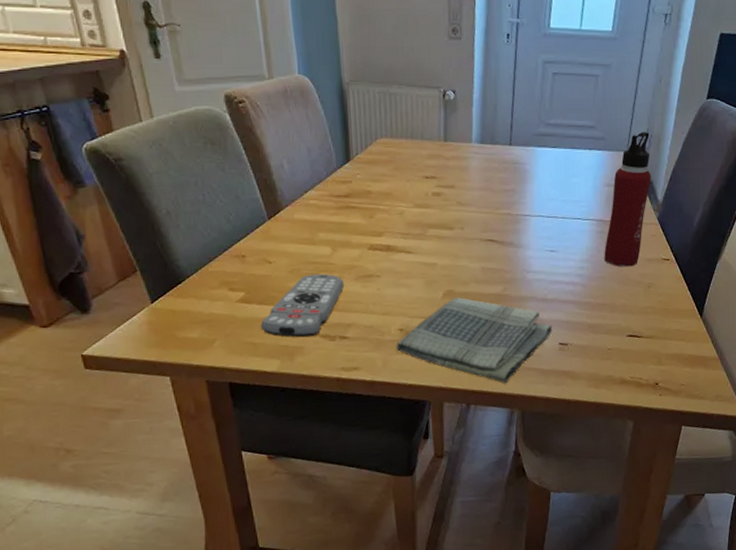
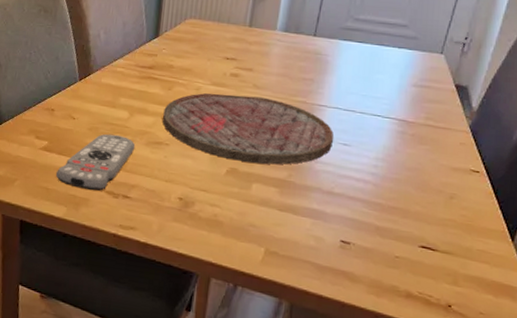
cutting board: none [369,214,542,282] -> present [162,93,334,165]
dish towel: present [396,297,553,384] -> none [173,176,336,272]
water bottle: present [604,131,651,267] -> none [402,34,470,173]

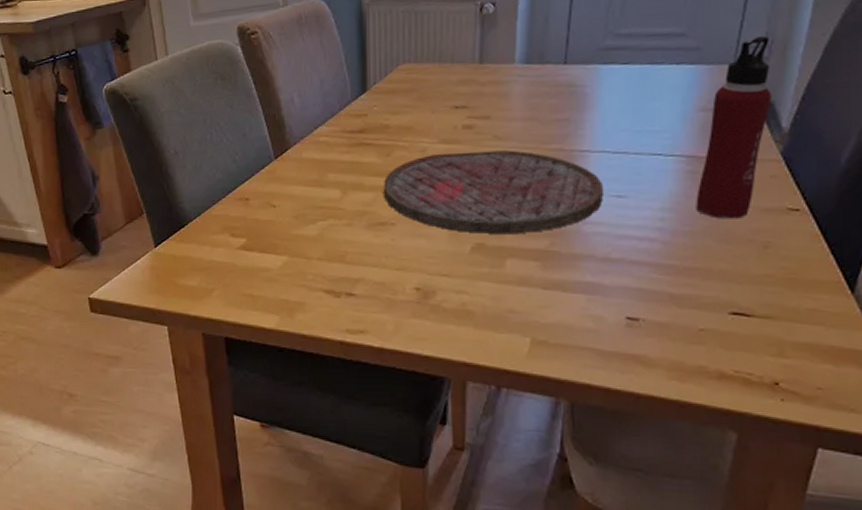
remote control: present [55,134,136,191] -> none [260,219,354,292]
water bottle: none [402,34,470,173] -> present [696,35,772,219]

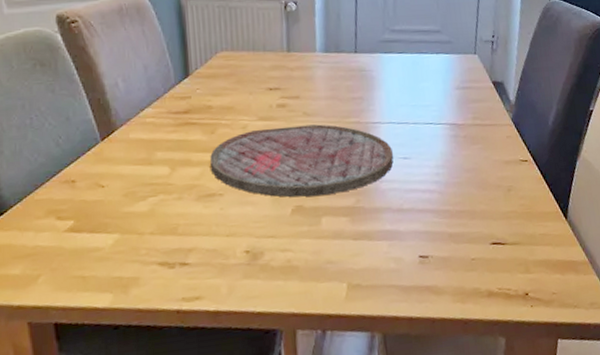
water bottle: present [696,35,772,219] -> none [459,33,502,171]

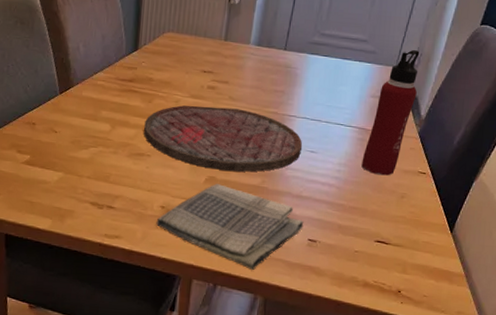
dish towel: none [242,212,411,305] -> present [156,184,304,271]
water bottle: none [459,33,502,171] -> present [361,49,420,176]

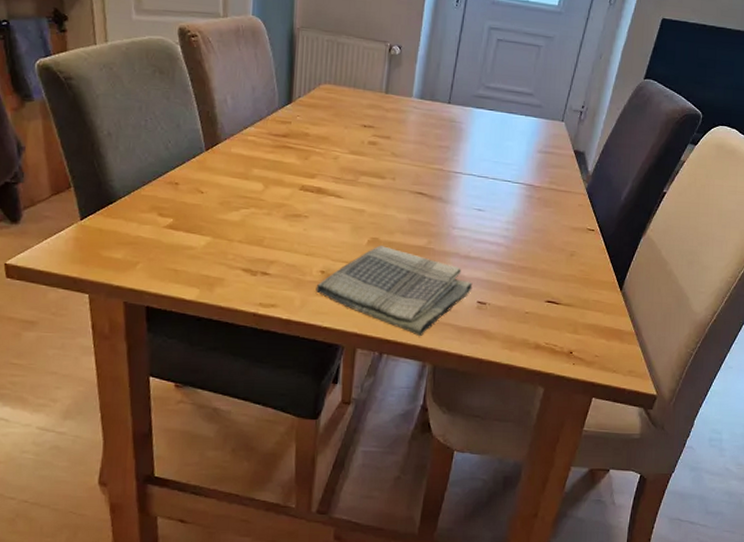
cutting board: present [144,105,303,172] -> none [300,162,470,233]
water bottle: present [361,49,420,176] -> none [530,103,586,234]

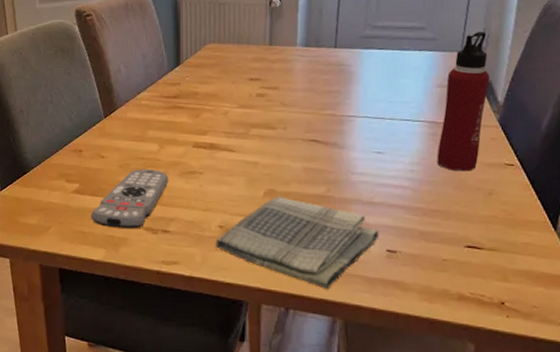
remote control: none [184,208,273,270] -> present [90,169,169,229]
water bottle: none [530,103,586,234] -> present [437,31,490,172]

